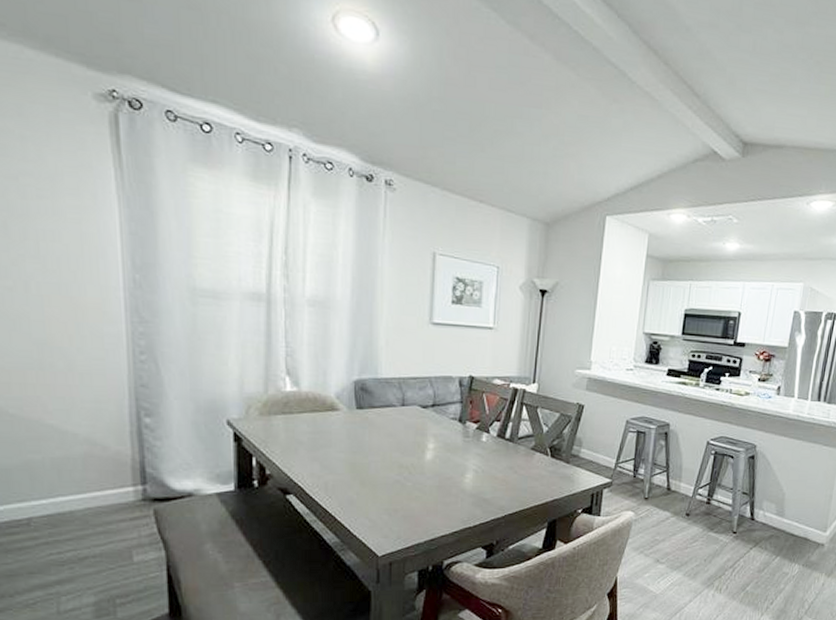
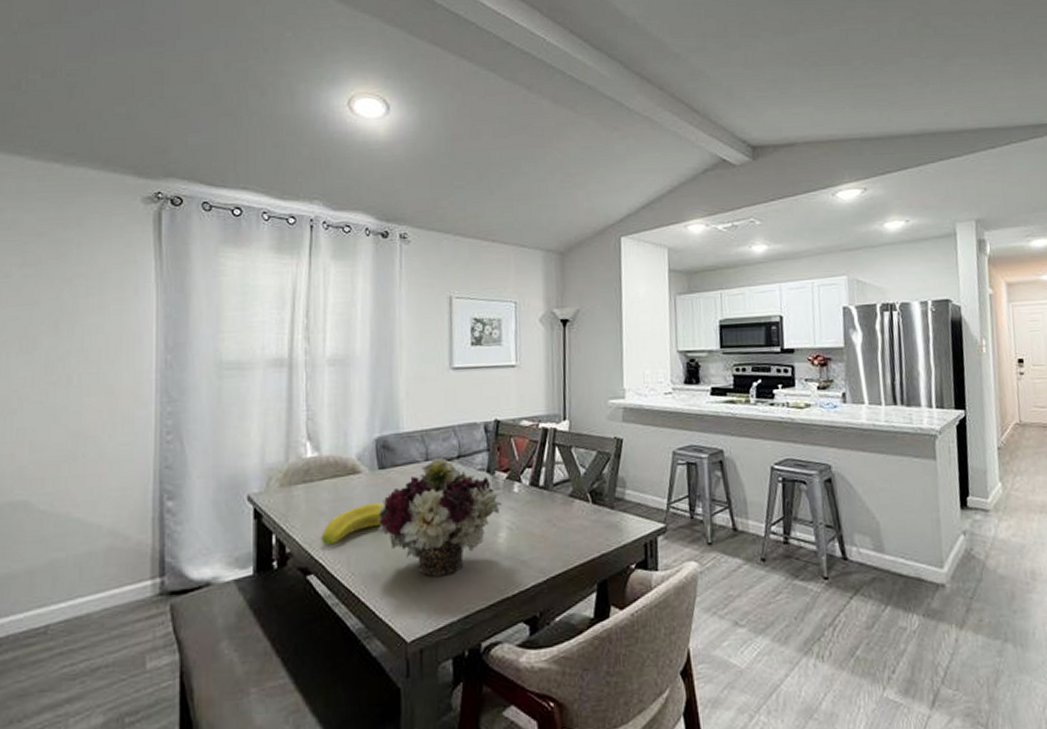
fruit: none [300,438,362,471] -> present [321,503,386,546]
flower arrangement: none [355,404,470,505] -> present [378,457,502,577]

